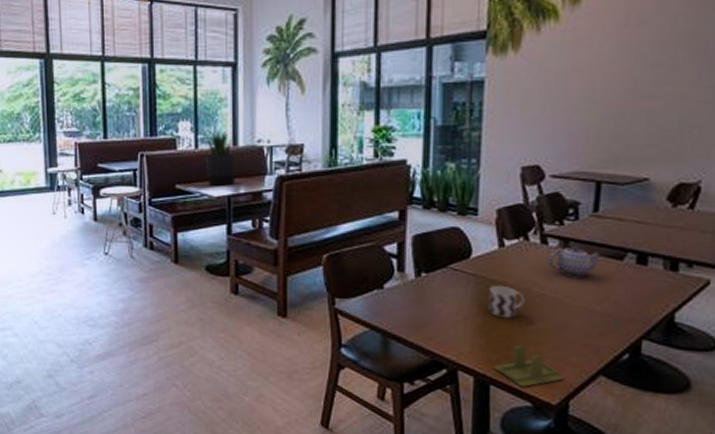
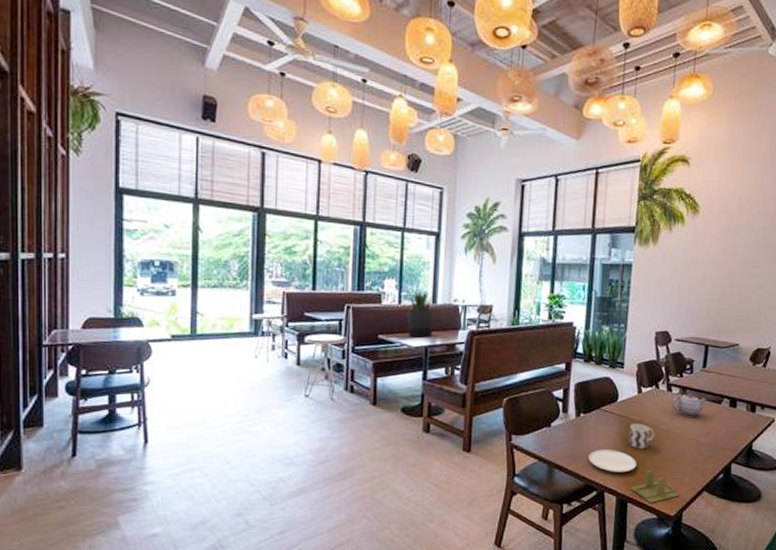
plate: none [434,317,502,347] -> present [588,449,637,473]

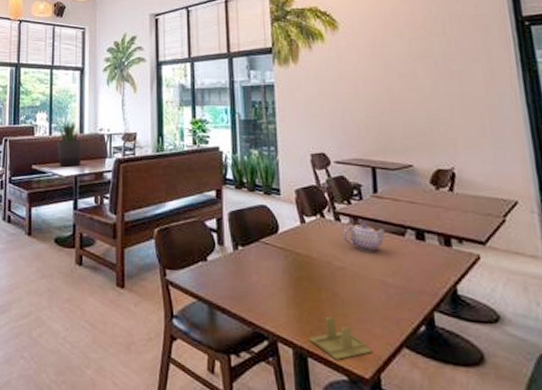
plate: present [588,449,637,473] -> none [253,289,313,319]
cup: present [629,424,655,449] -> none [296,259,329,290]

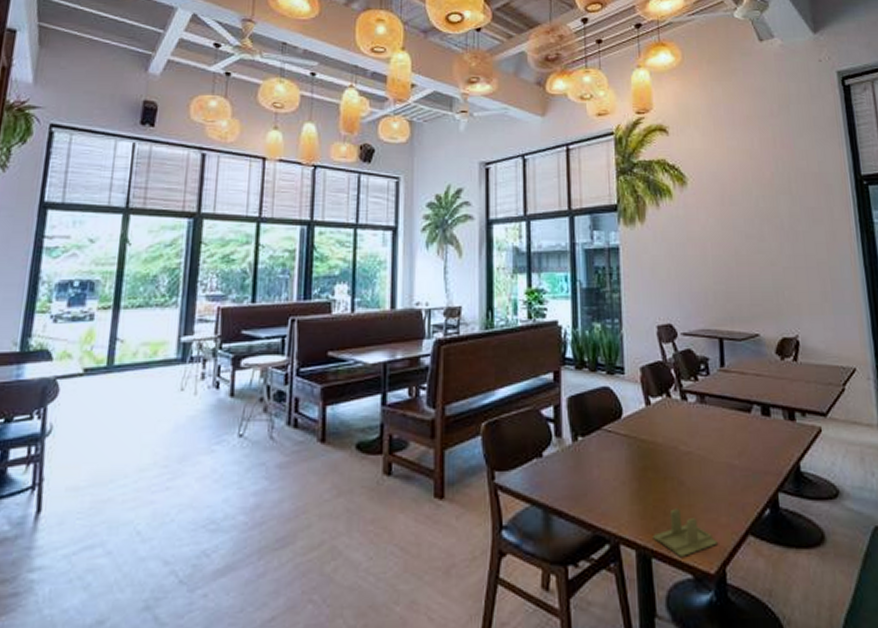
planter: present [57,121,82,167] -> none [361,294,394,352]
teapot: present [342,223,386,252] -> none [689,401,733,433]

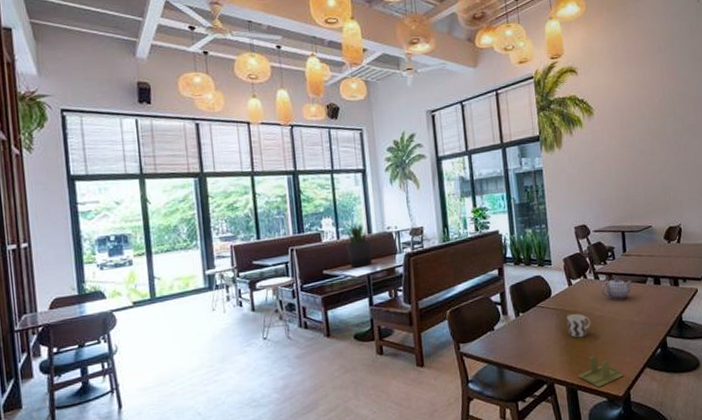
planter: none [361,294,394,352] -> present [345,223,372,268]
cup: none [640,446,674,481] -> present [566,314,591,338]
teapot: none [689,401,733,433] -> present [600,278,633,301]

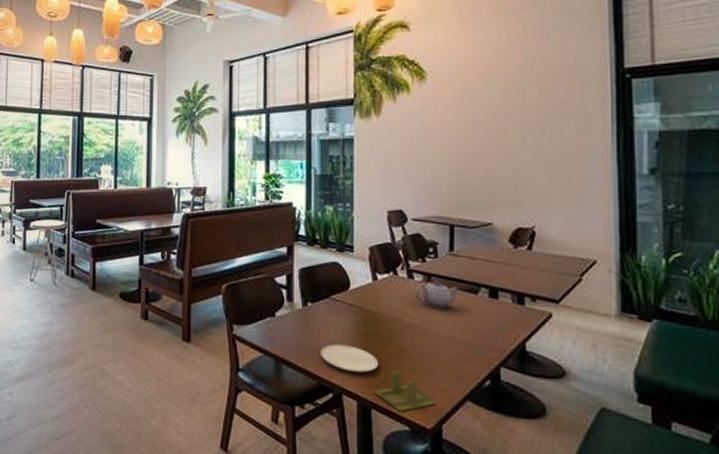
planter: present [345,223,372,268] -> none [122,174,149,222]
plate: none [534,342,580,364] -> present [321,344,379,373]
cup: present [566,314,591,338] -> none [365,315,398,346]

